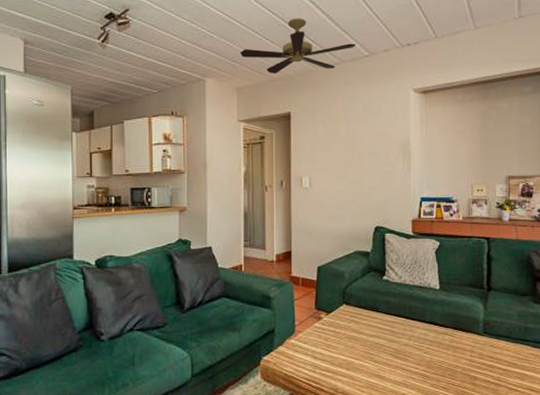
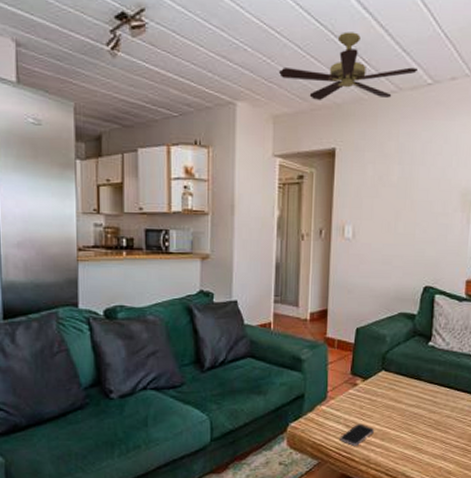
smartphone: none [309,355,340,376] -> present [339,423,375,446]

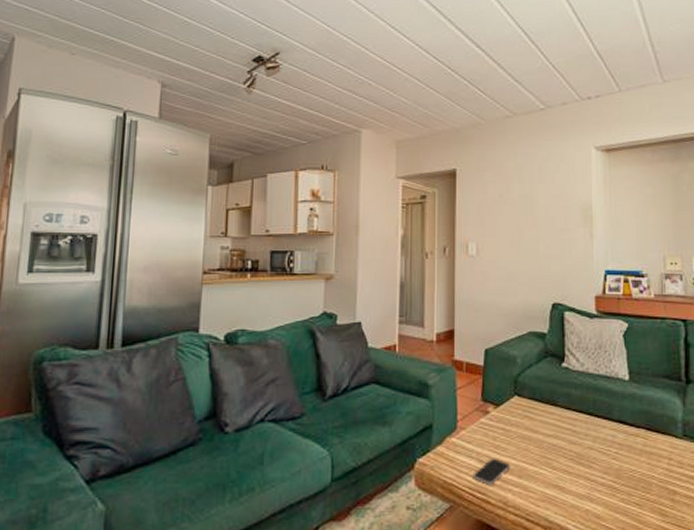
ceiling fan: present [279,31,419,100] -> none [401,66,531,126]

